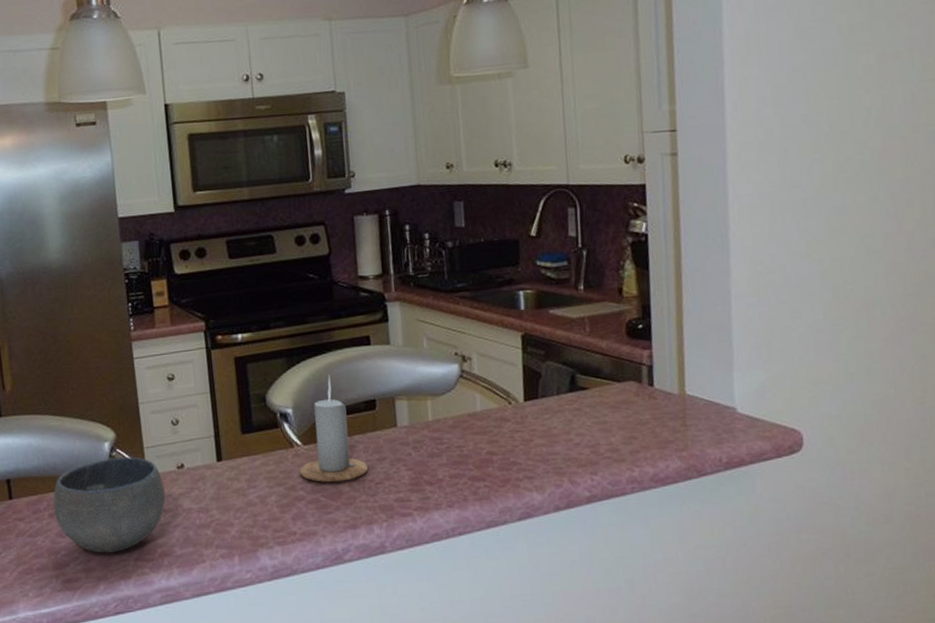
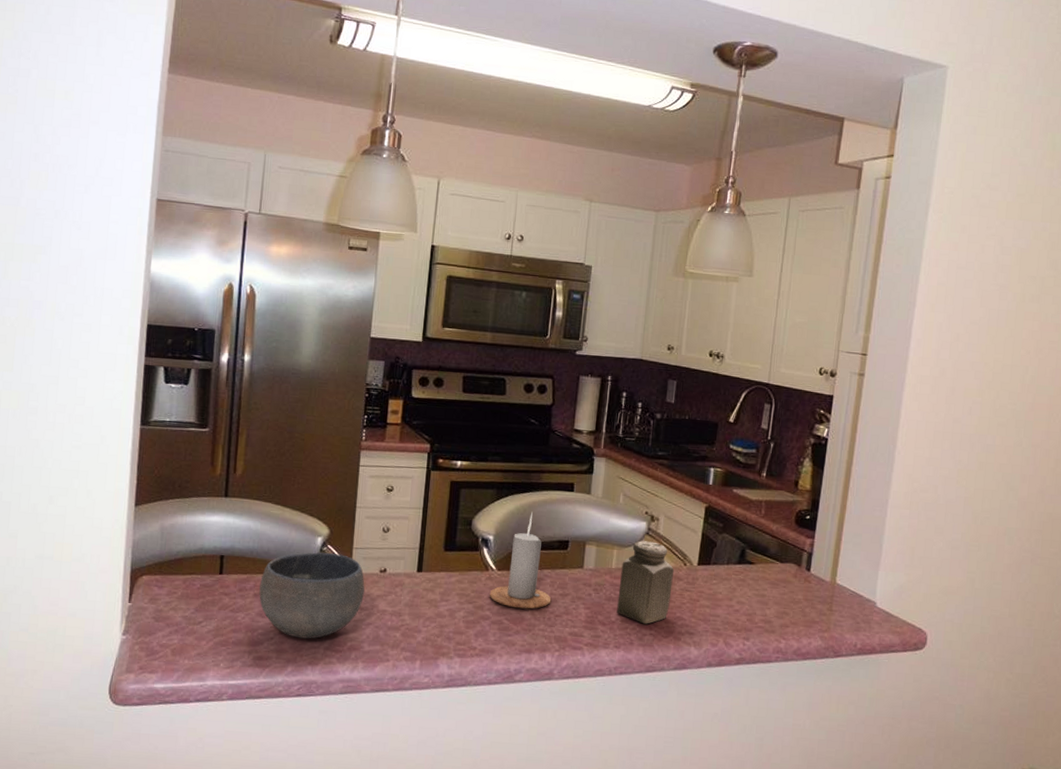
salt shaker: none [439,384,501,476] -> present [617,541,674,624]

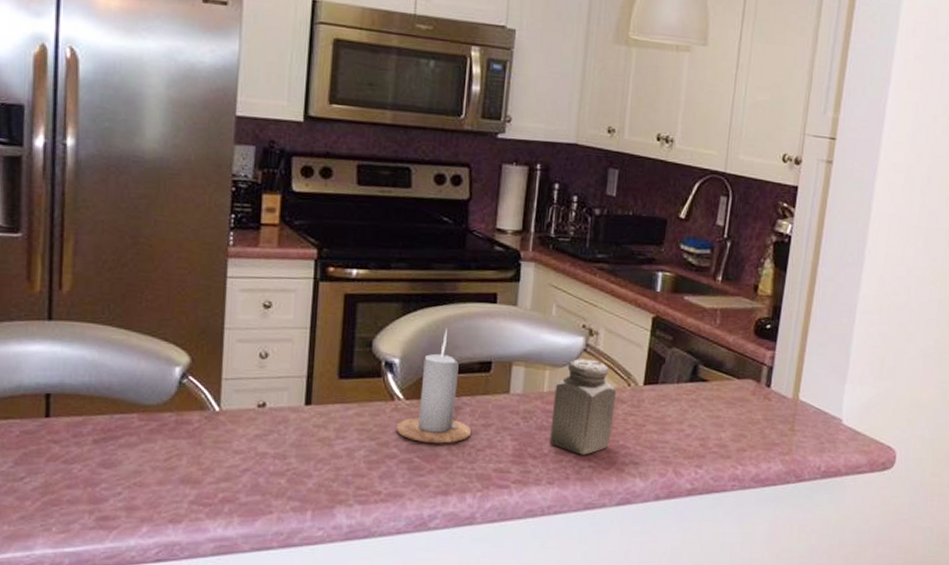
bowl: present [259,552,365,639] -> none [100,385,239,492]

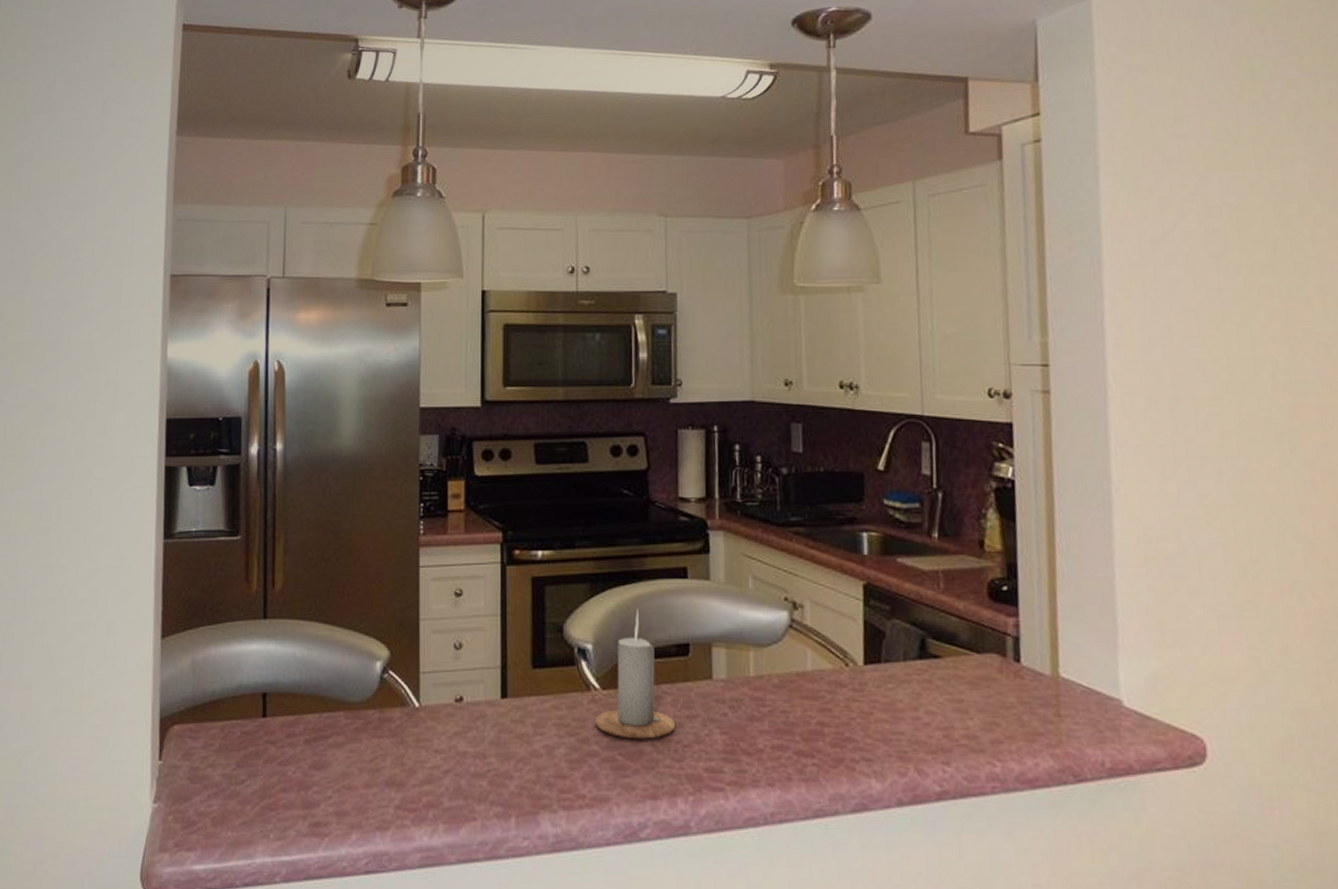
salt shaker: present [550,359,616,455] -> none [762,637,834,751]

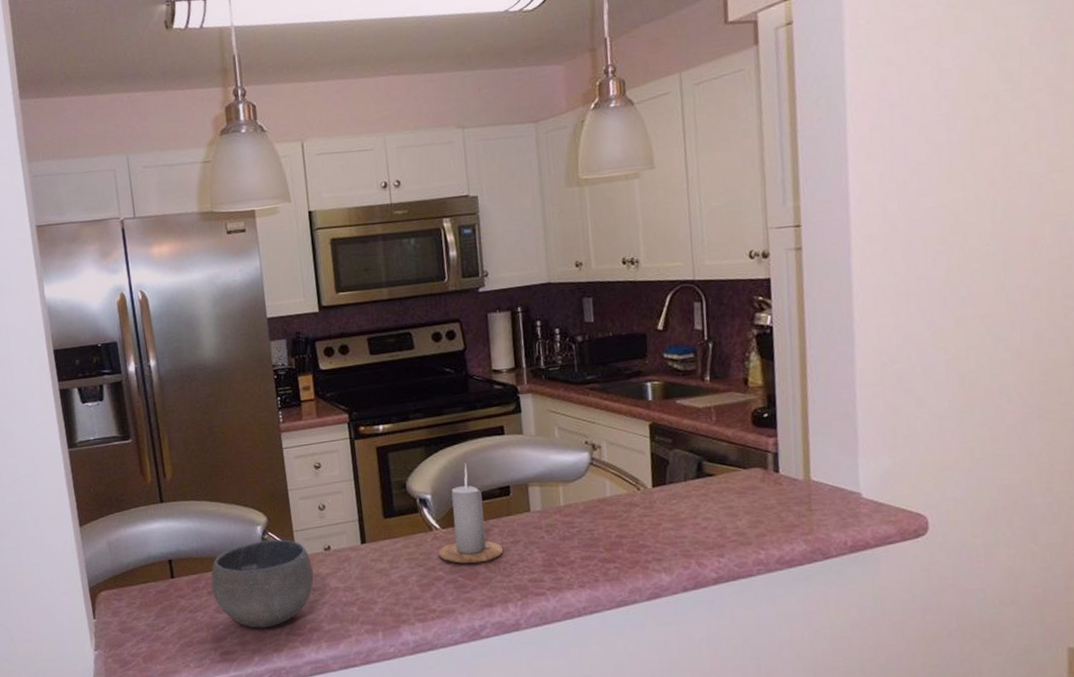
bowl: none [311,680,438,796] -> present [211,539,314,628]

